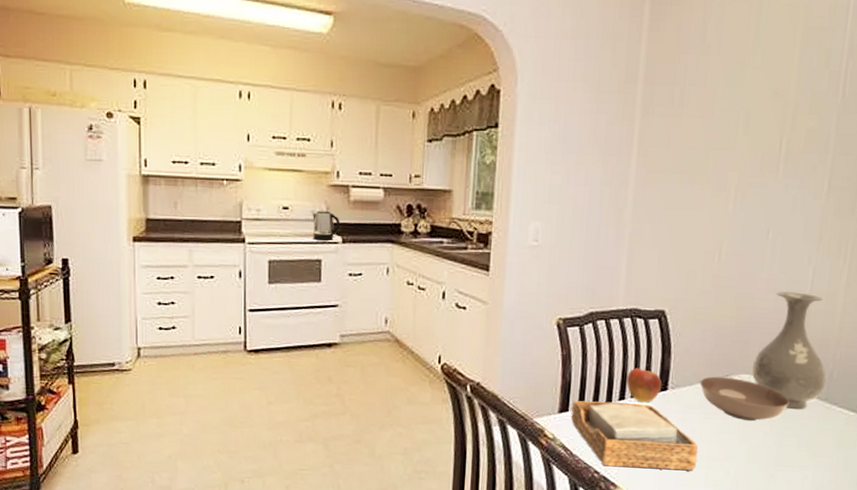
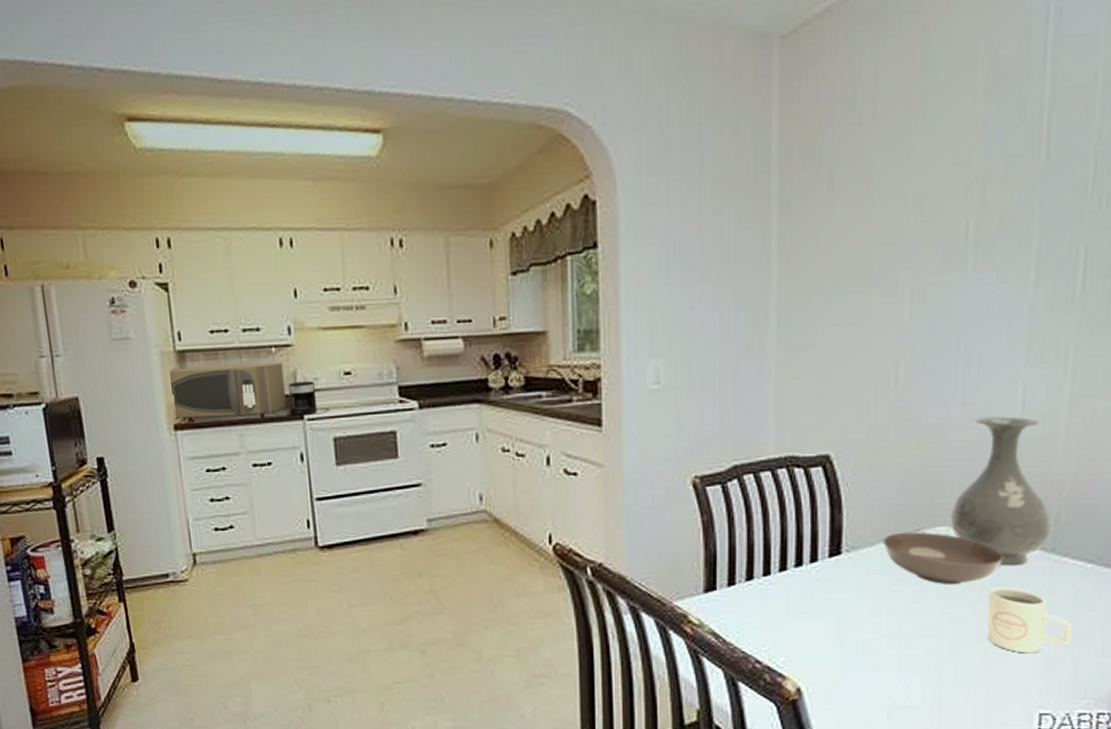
microwave: none [134,189,232,239] -> present [170,362,287,422]
coffee maker: none [230,211,267,240] -> present [285,381,329,417]
kettle: present [312,211,340,241] -> none [380,372,415,408]
napkin holder: present [570,401,698,471] -> none [720,573,887,654]
fruit: present [627,363,662,402] -> none [788,523,834,571]
mug: none [772,425,837,480] -> present [986,587,1073,654]

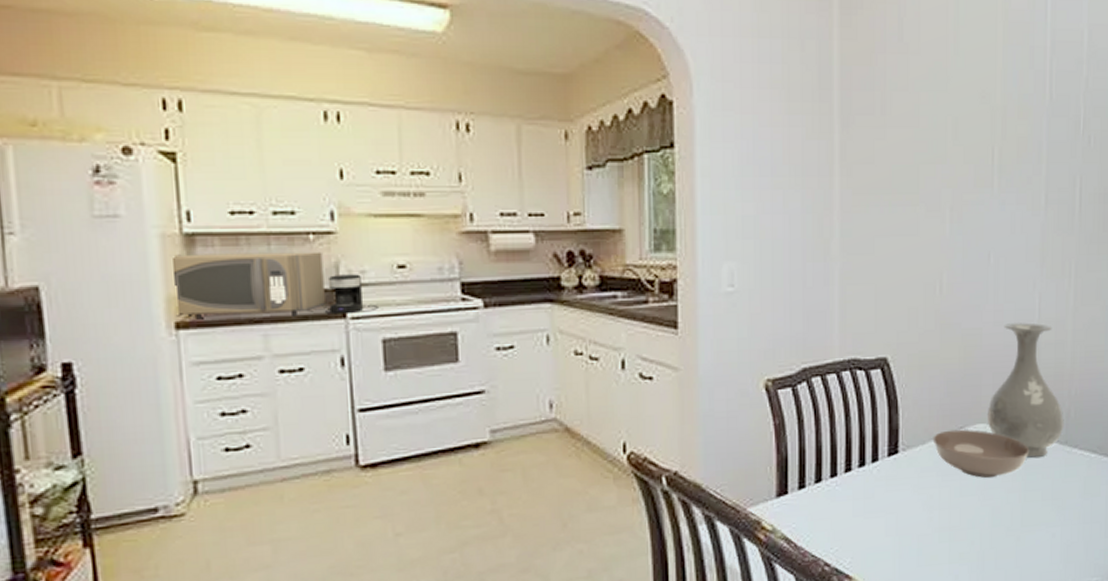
mug: present [986,587,1073,654] -> none [1017,478,1083,539]

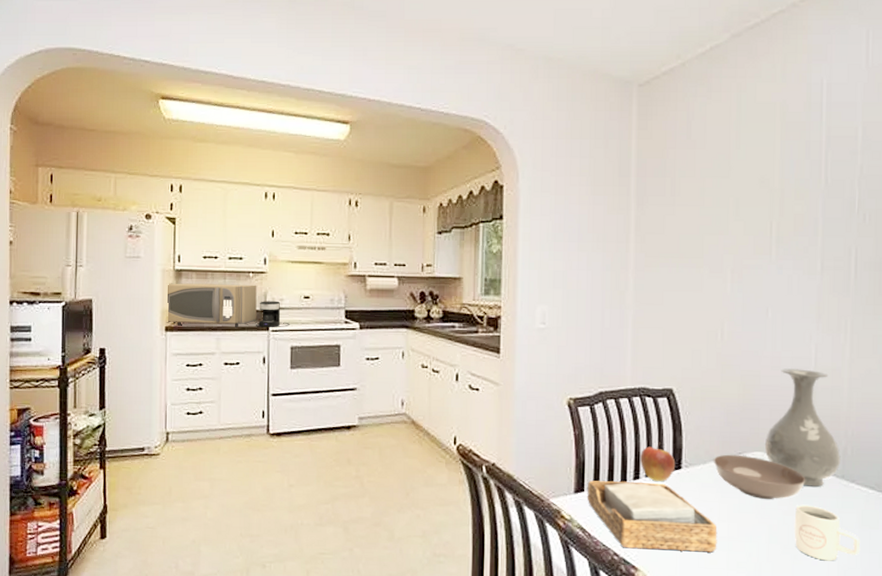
napkin holder: none [791,473,938,556] -> present [586,480,718,553]
fruit: none [852,423,892,471] -> present [640,442,676,481]
mug: none [1017,478,1083,539] -> present [794,504,861,561]

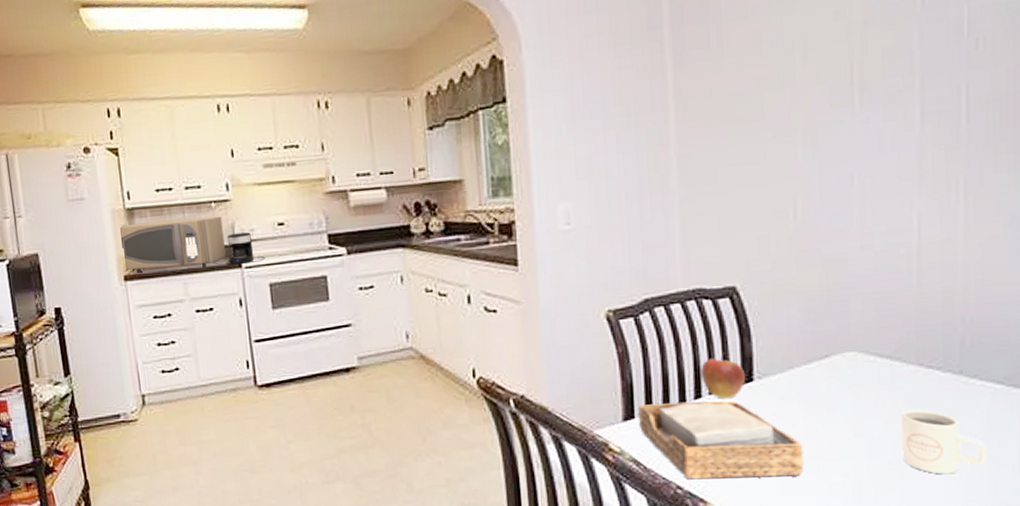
bowl: present [713,454,806,499] -> none [792,357,913,408]
vase: present [764,368,841,487] -> none [857,245,958,388]

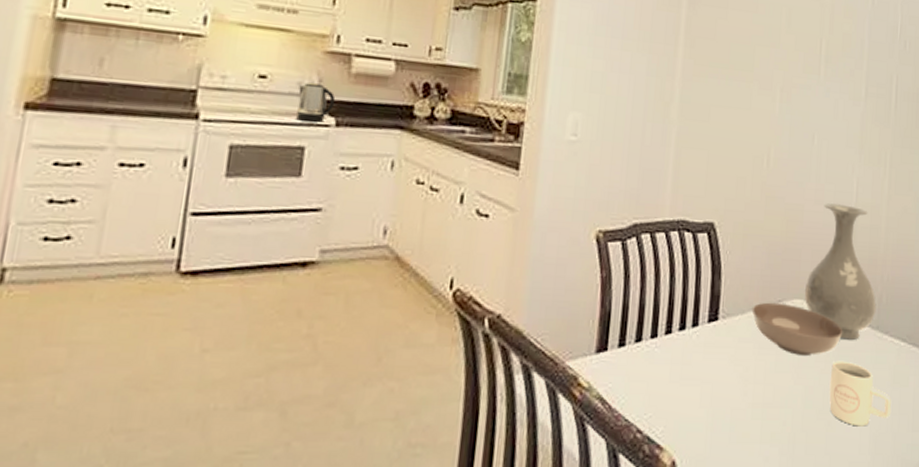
microwave: present [120,216,226,273] -> none [31,37,188,112]
coffee maker: present [225,232,265,266] -> none [177,76,232,117]
kettle: none [311,221,343,255] -> present [296,83,336,122]
napkin holder: present [637,400,804,480] -> none [610,335,752,423]
fruit: present [701,352,746,398] -> none [674,287,713,336]
bowl: none [792,357,913,408] -> present [752,302,843,355]
vase: none [857,245,958,388] -> present [804,203,877,340]

